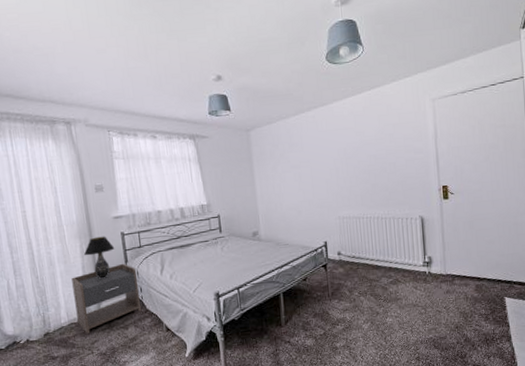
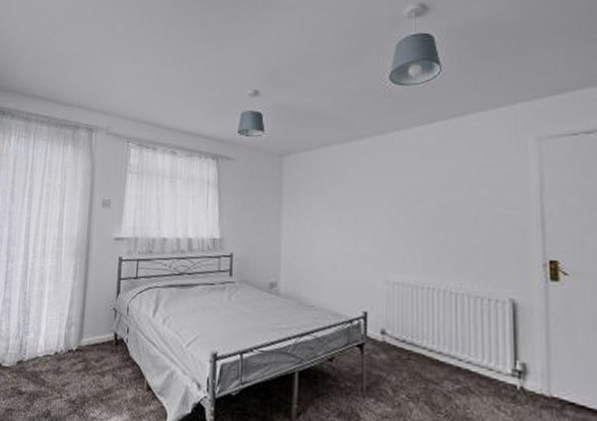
nightstand: present [71,263,141,334] -> none [54,294,126,373]
table lamp: present [83,236,115,279] -> none [76,258,110,308]

